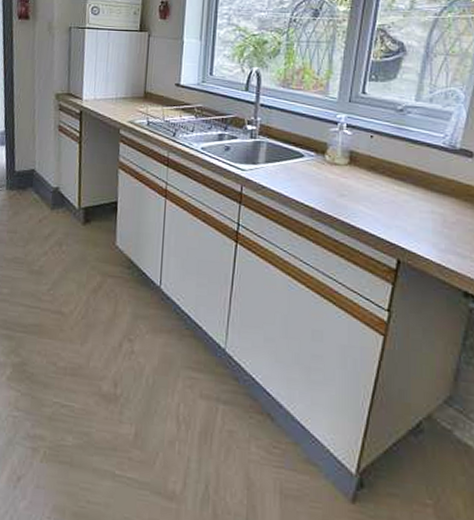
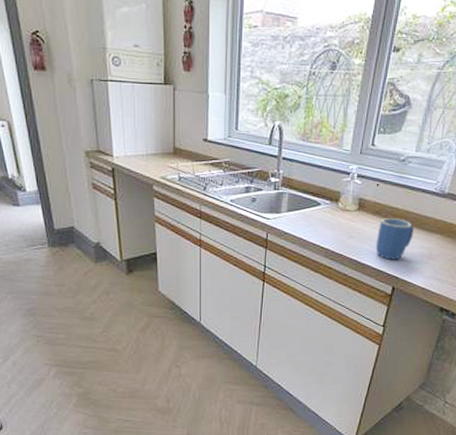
mug: none [373,175,420,227] -> present [375,218,414,260]

